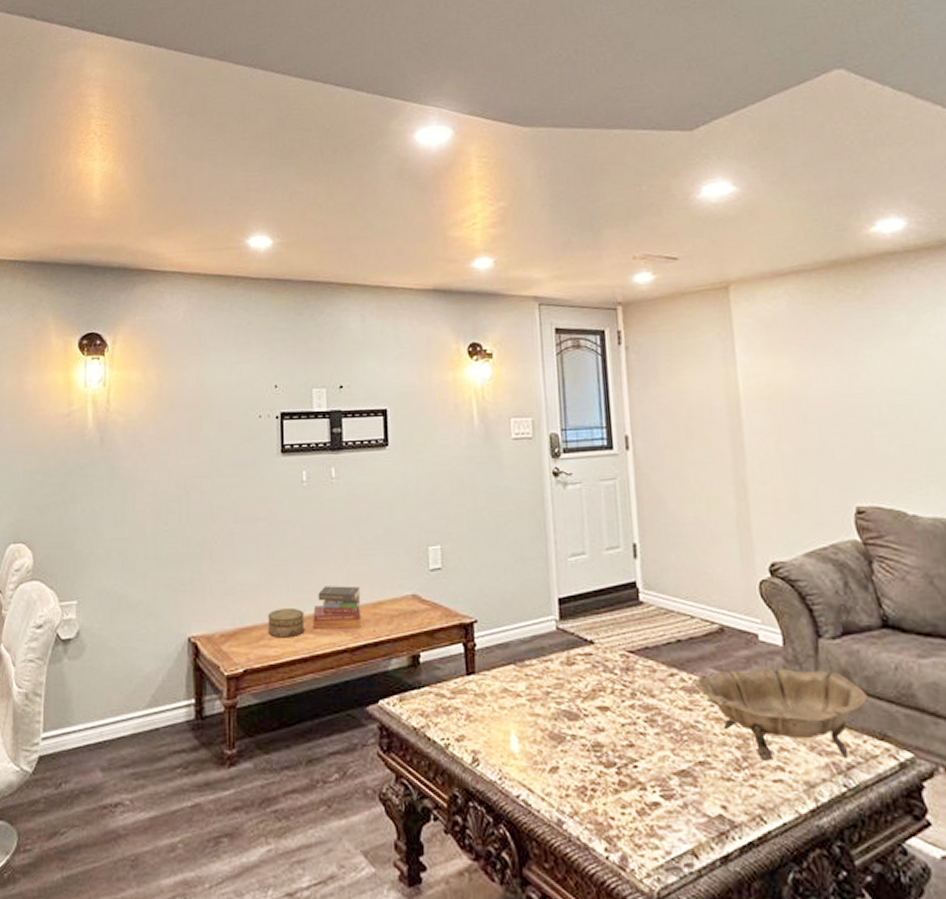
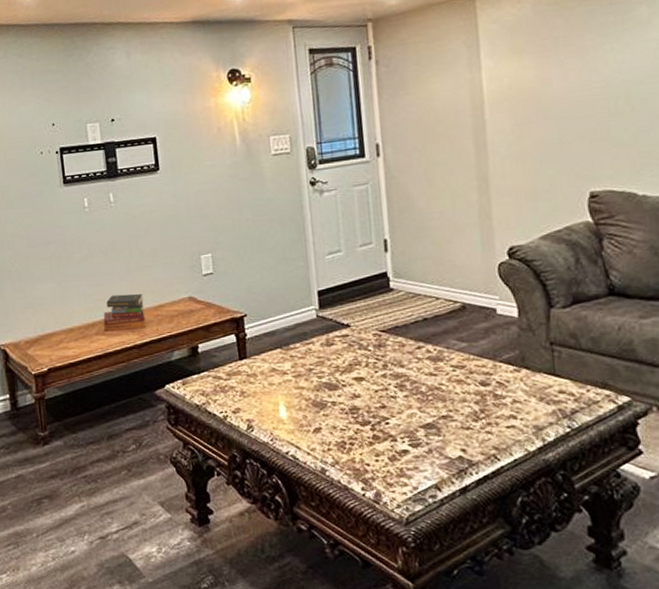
decorative box: present [268,607,305,638] -> none [64,315,97,341]
decorative bowl: present [695,668,867,761] -> none [439,335,592,412]

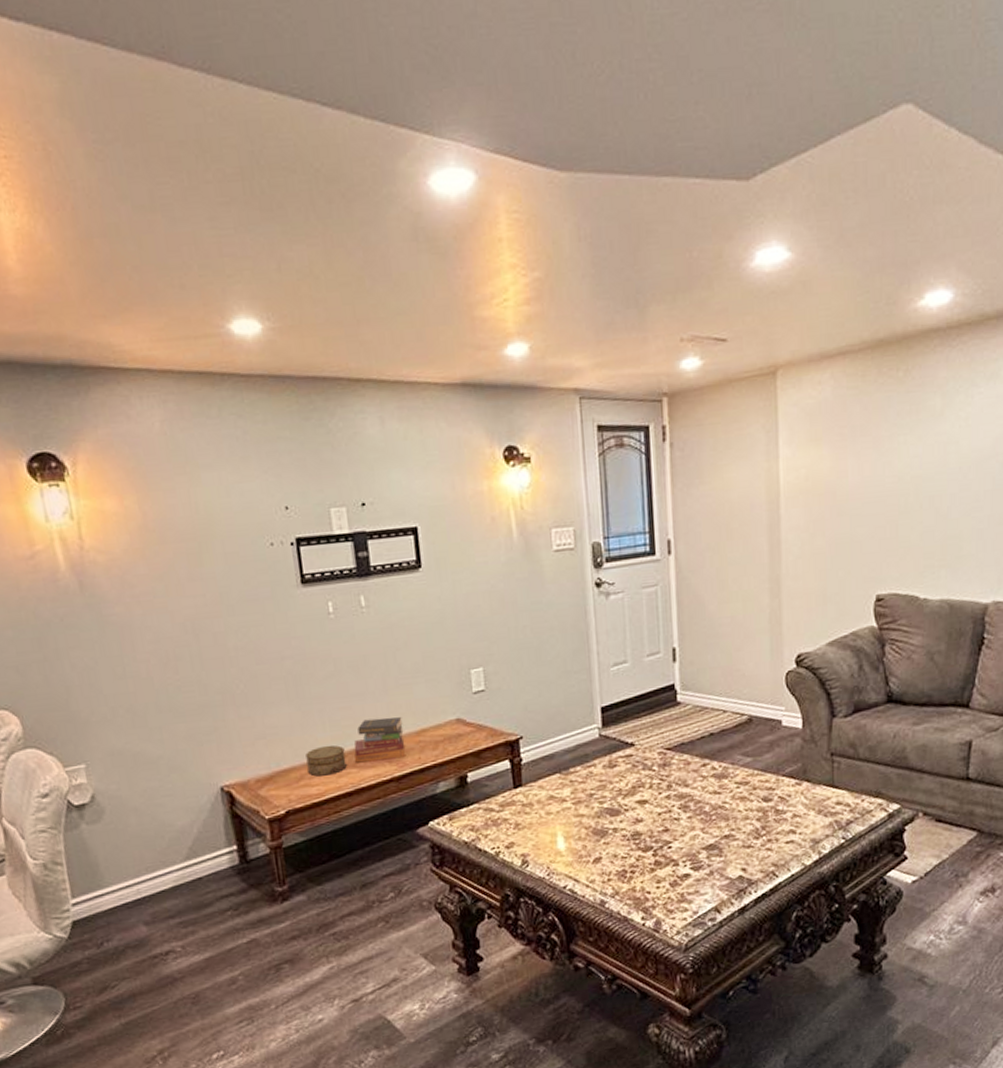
decorative box: none [64,315,97,341] -> present [306,745,347,777]

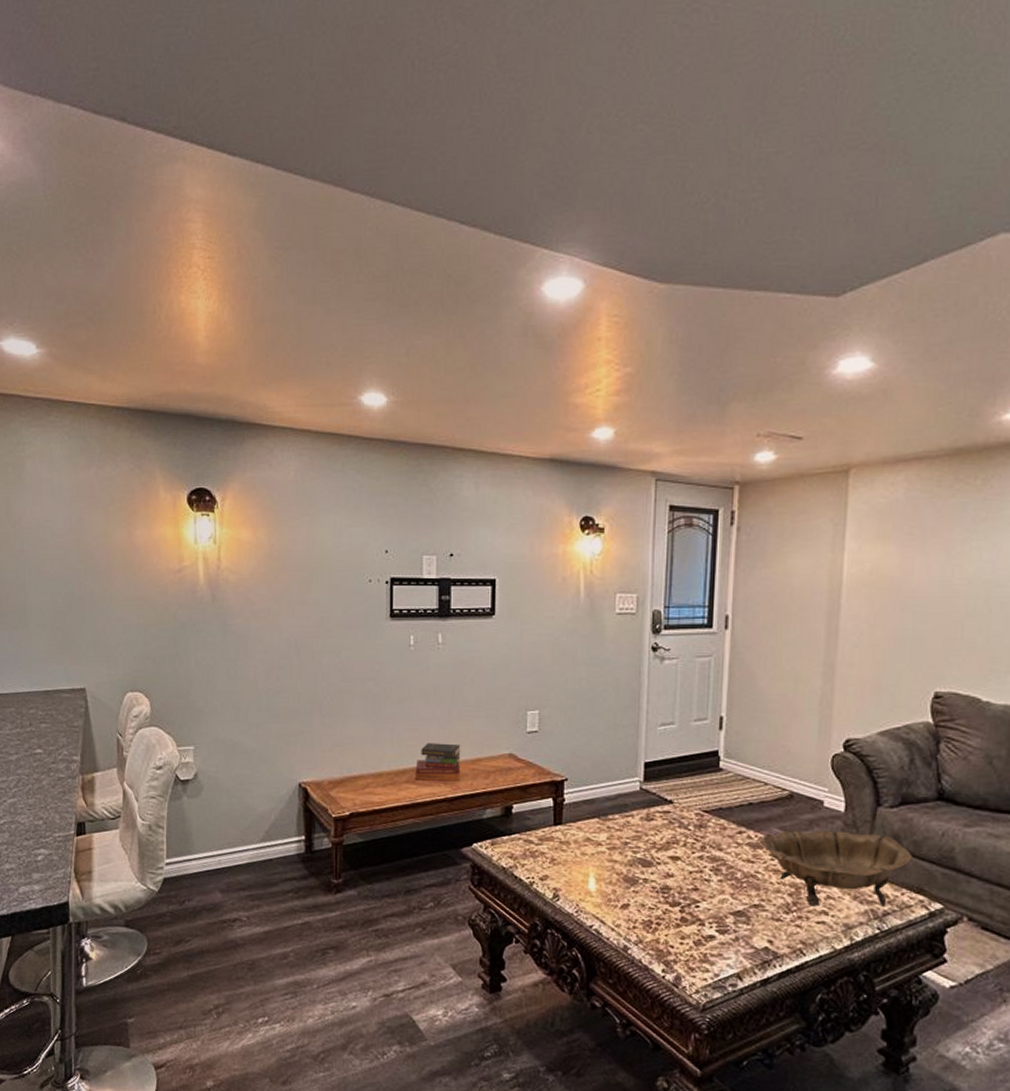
decorative box: present [306,745,347,777] -> none [374,760,407,787]
decorative bowl: none [724,745,868,828] -> present [760,830,912,908]

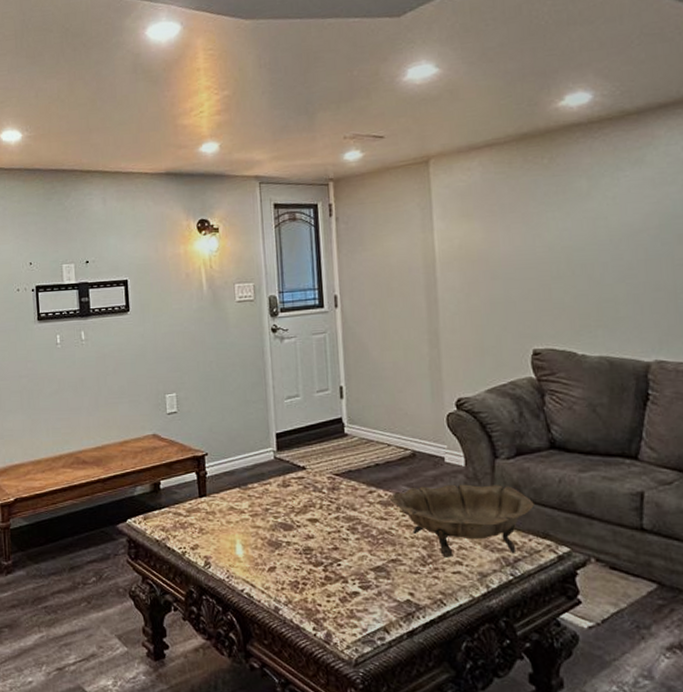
books: present [415,742,461,781] -> none [70,429,111,464]

